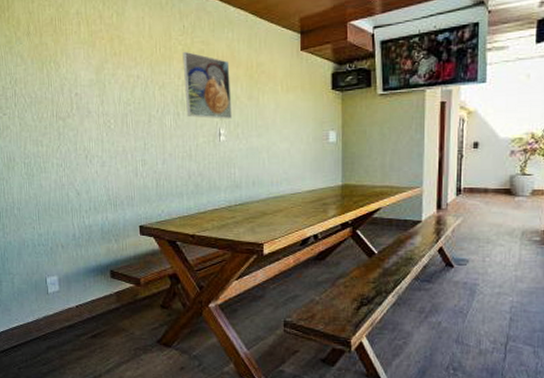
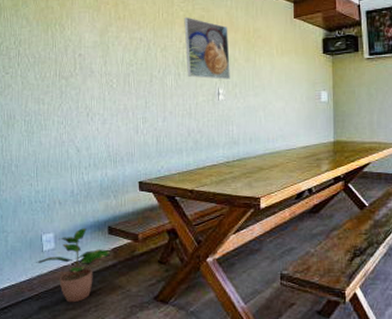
potted plant: none [42,271,114,344] -> present [36,228,111,303]

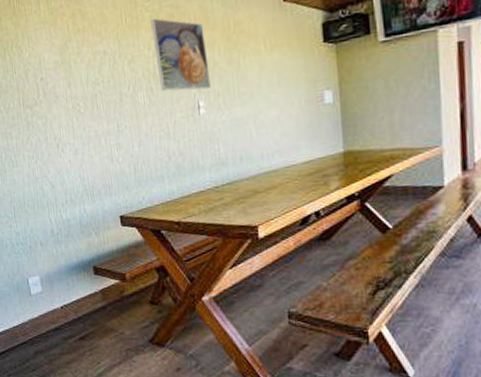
potted plant: present [36,228,111,303] -> none [26,269,100,347]

